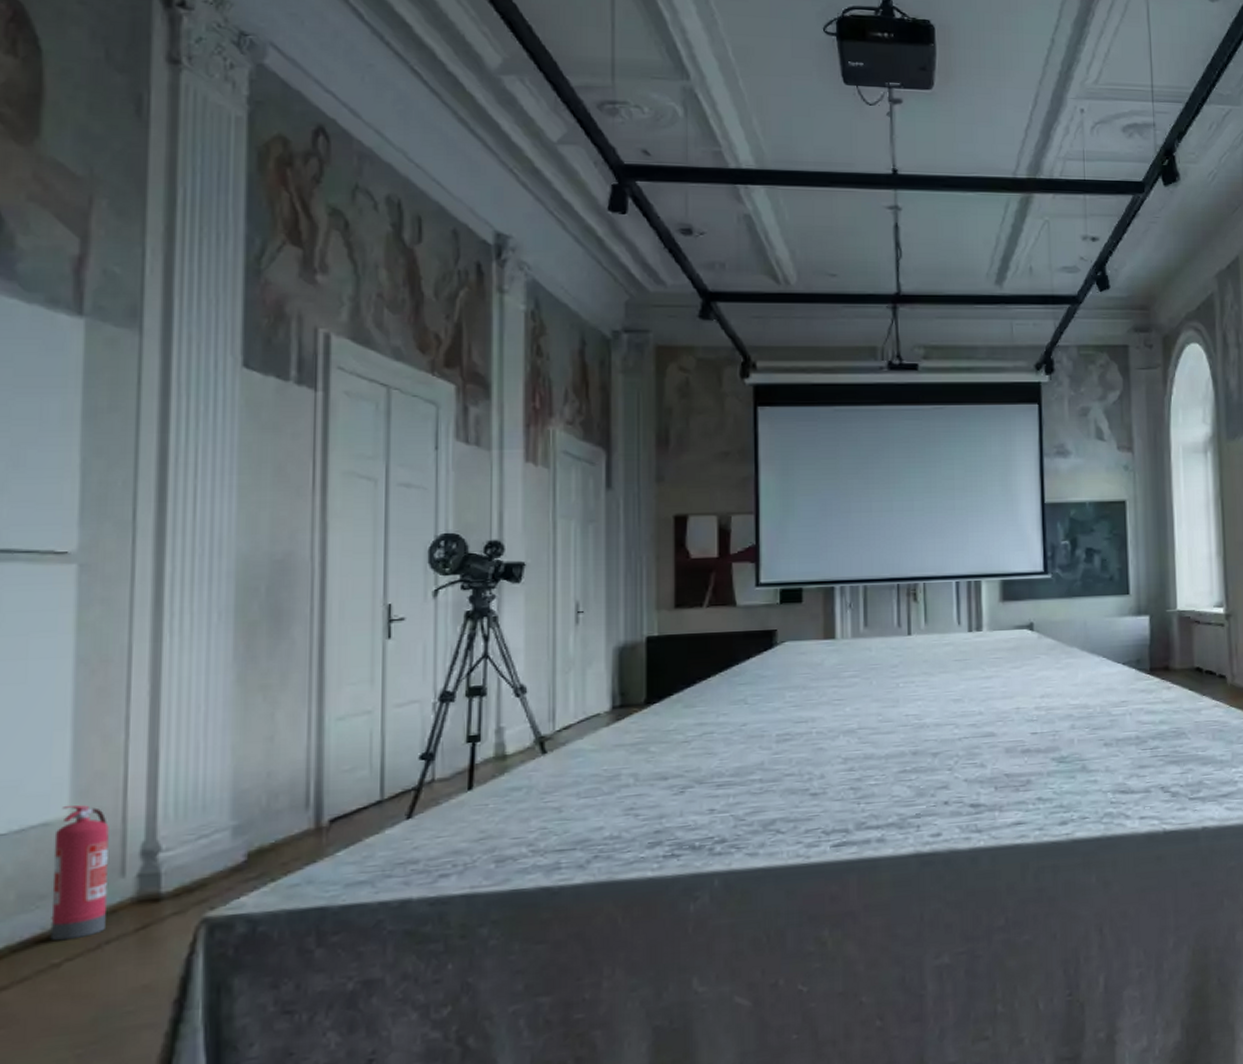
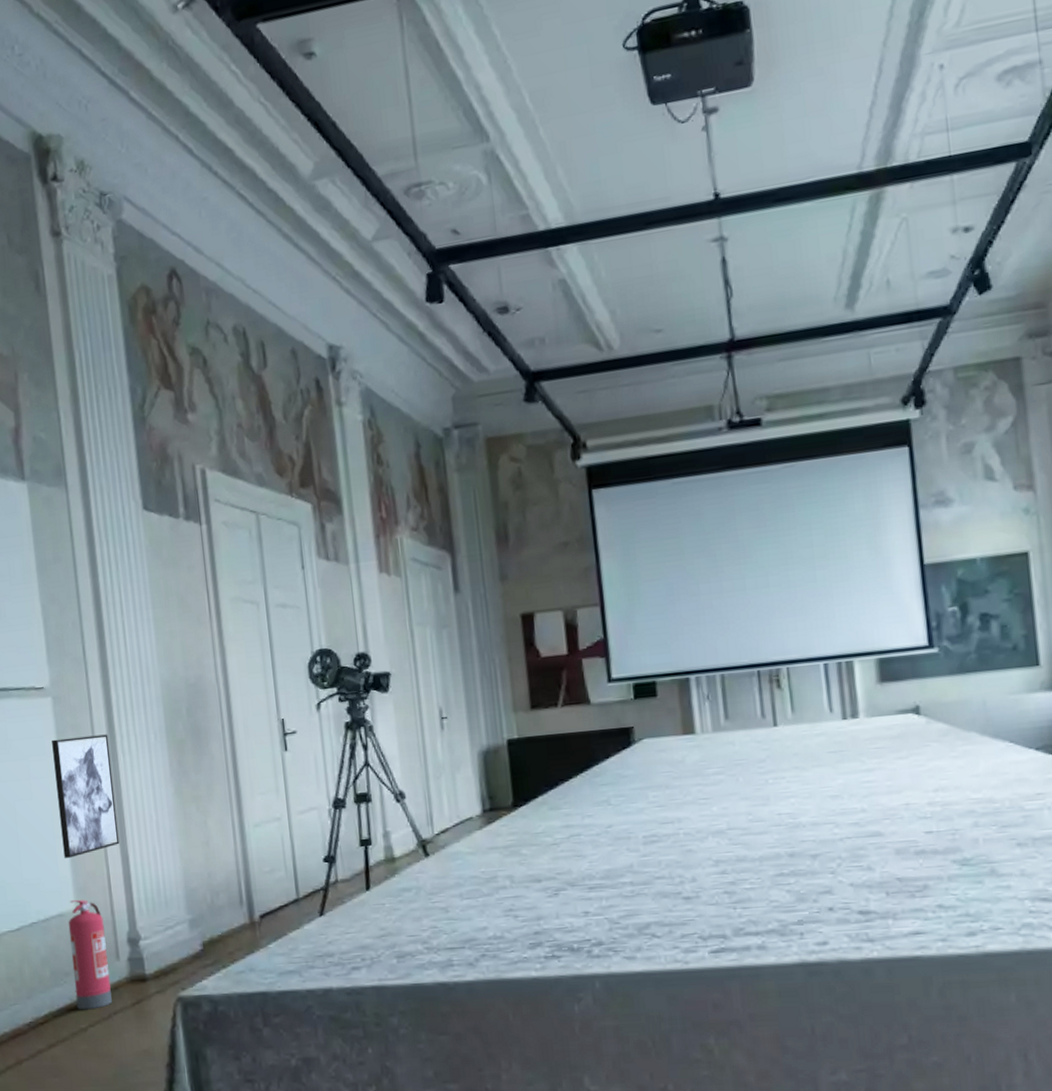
wall art: none [63,610,153,755] -> present [52,734,120,858]

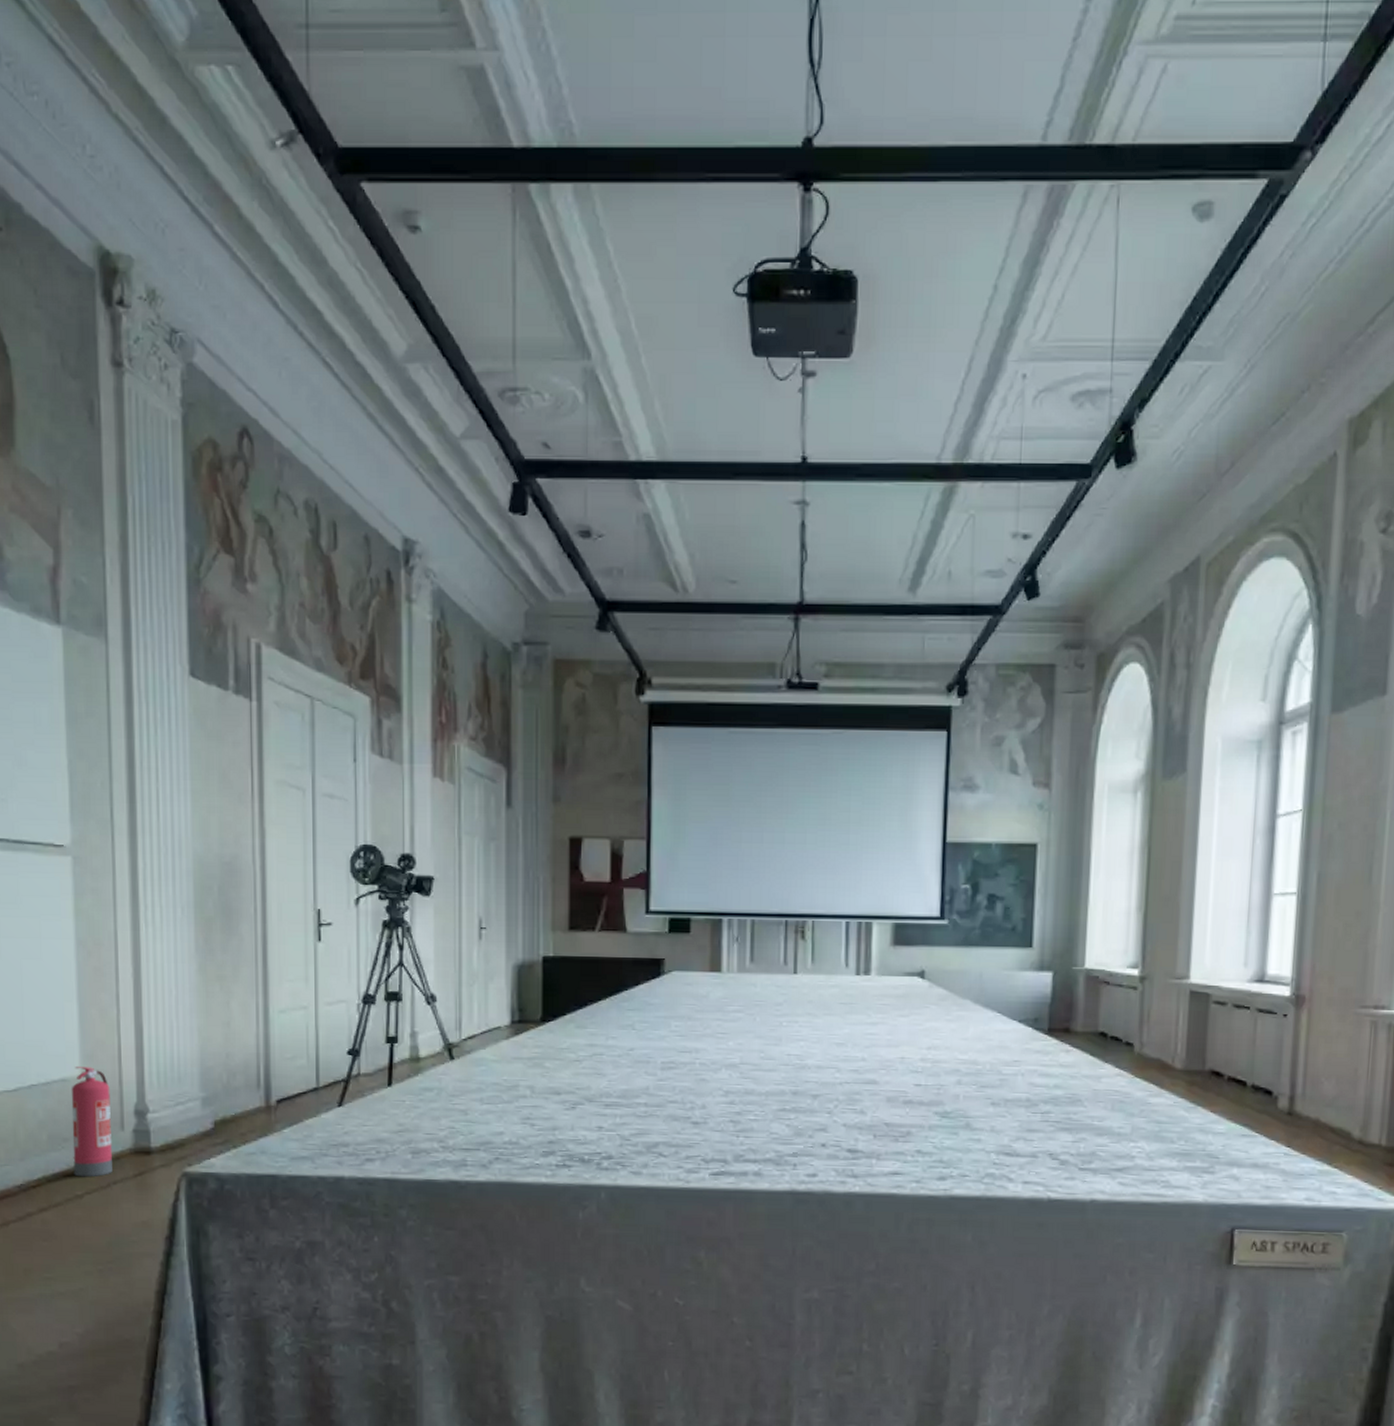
wall art: present [52,734,120,858] -> none [68,900,134,1023]

